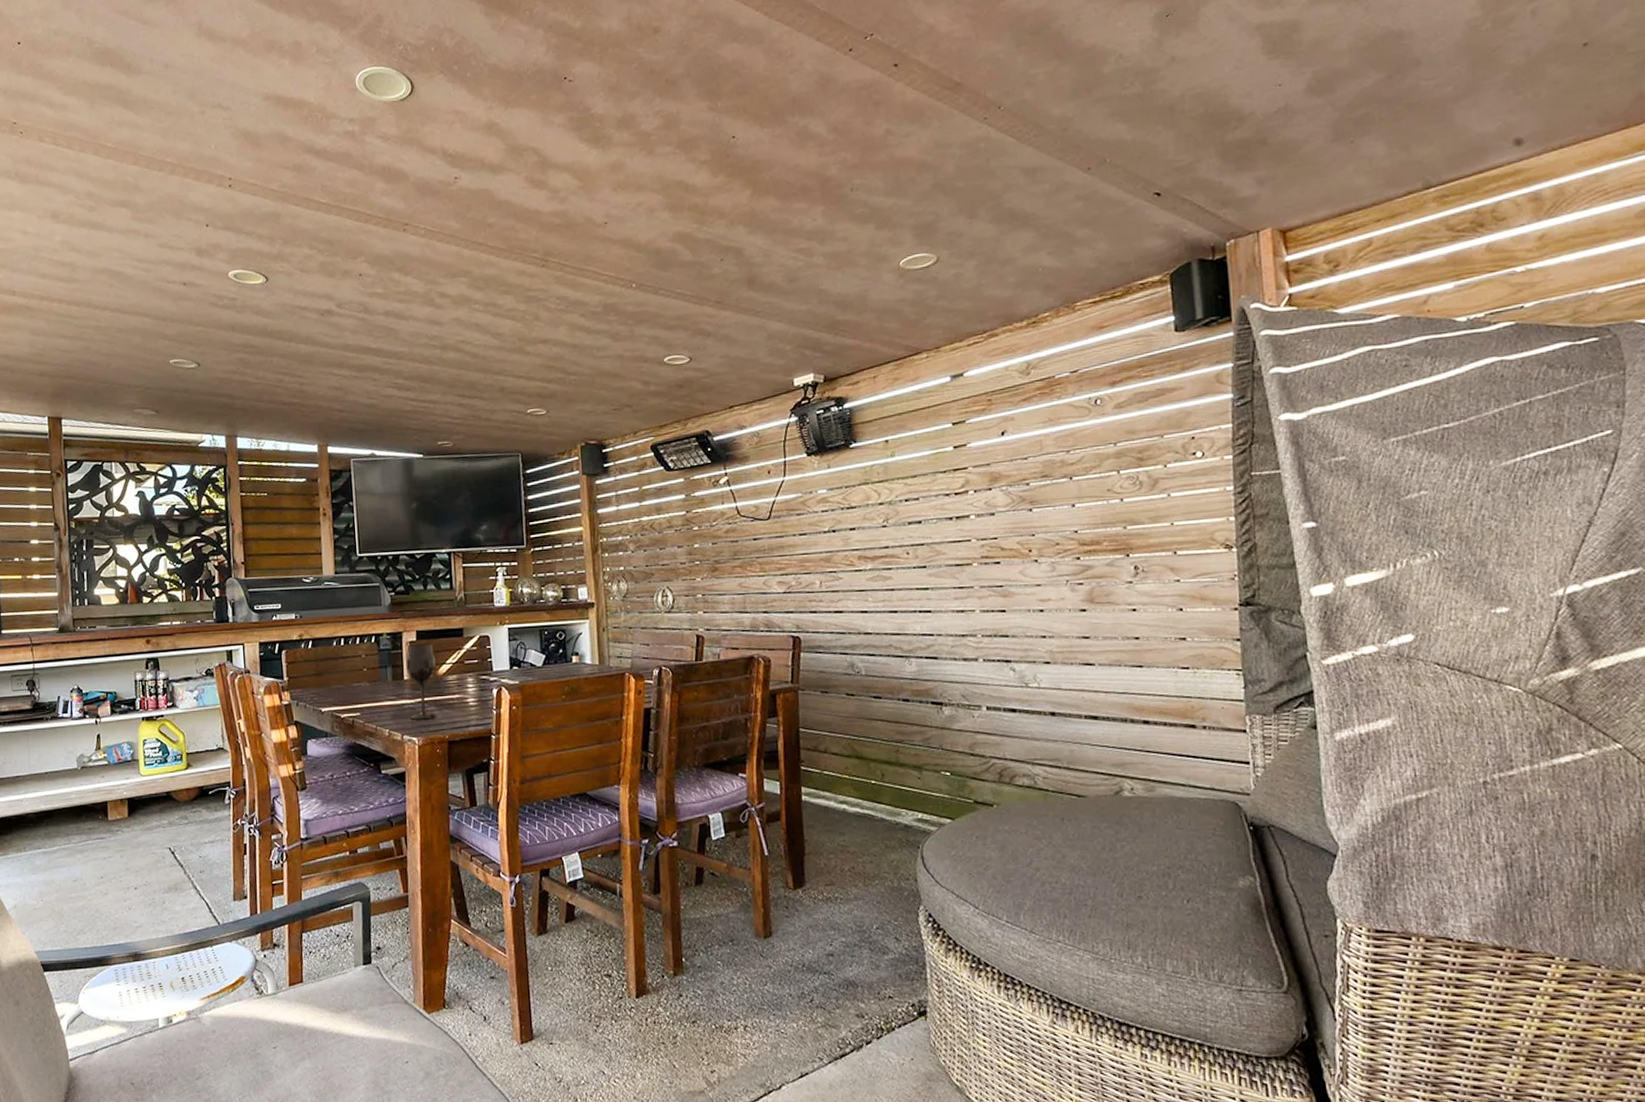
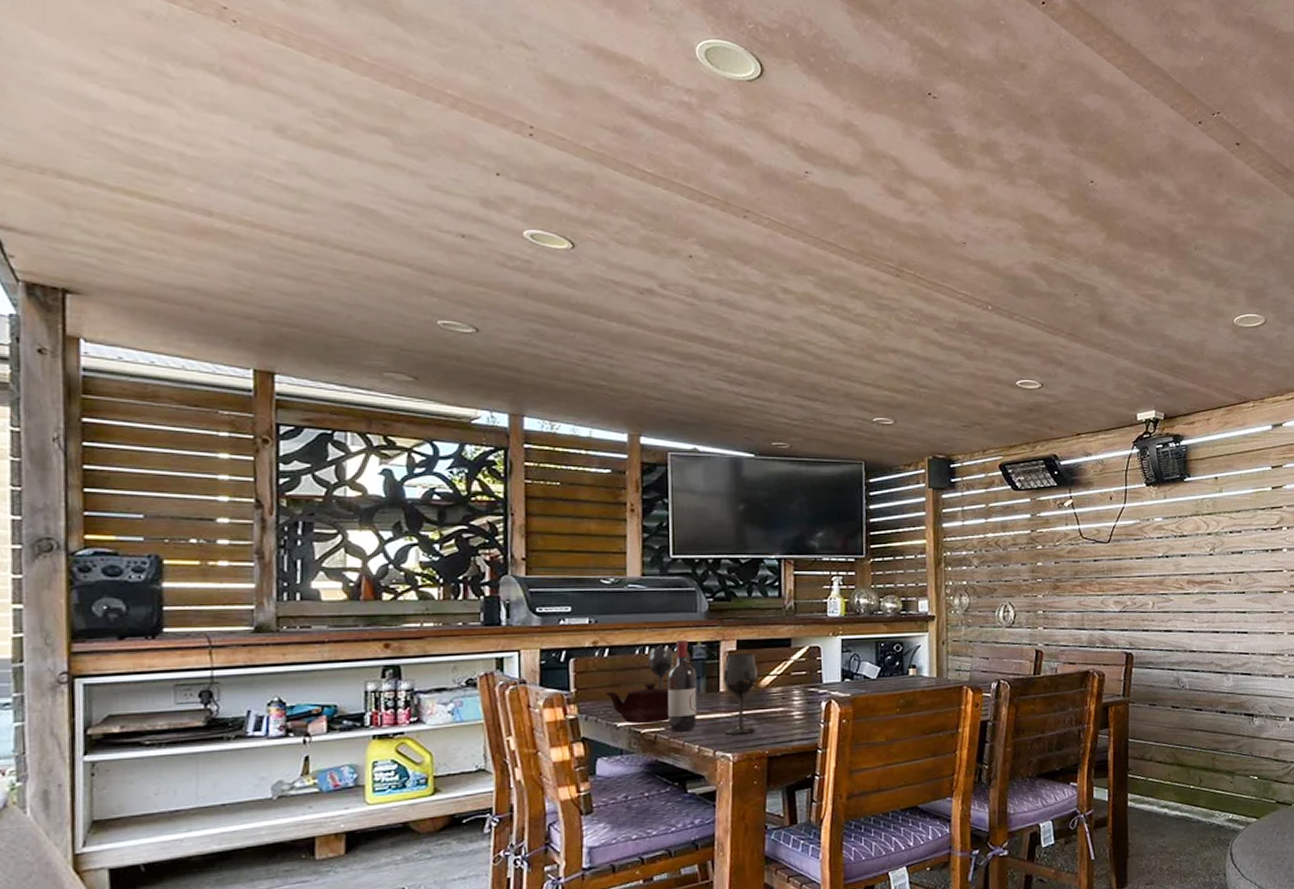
teapot: none [311,671,364,710] -> present [605,682,670,724]
wine glass: none [342,638,365,678] -> present [647,646,675,689]
wine bottle: none [360,632,386,717] -> present [667,640,698,732]

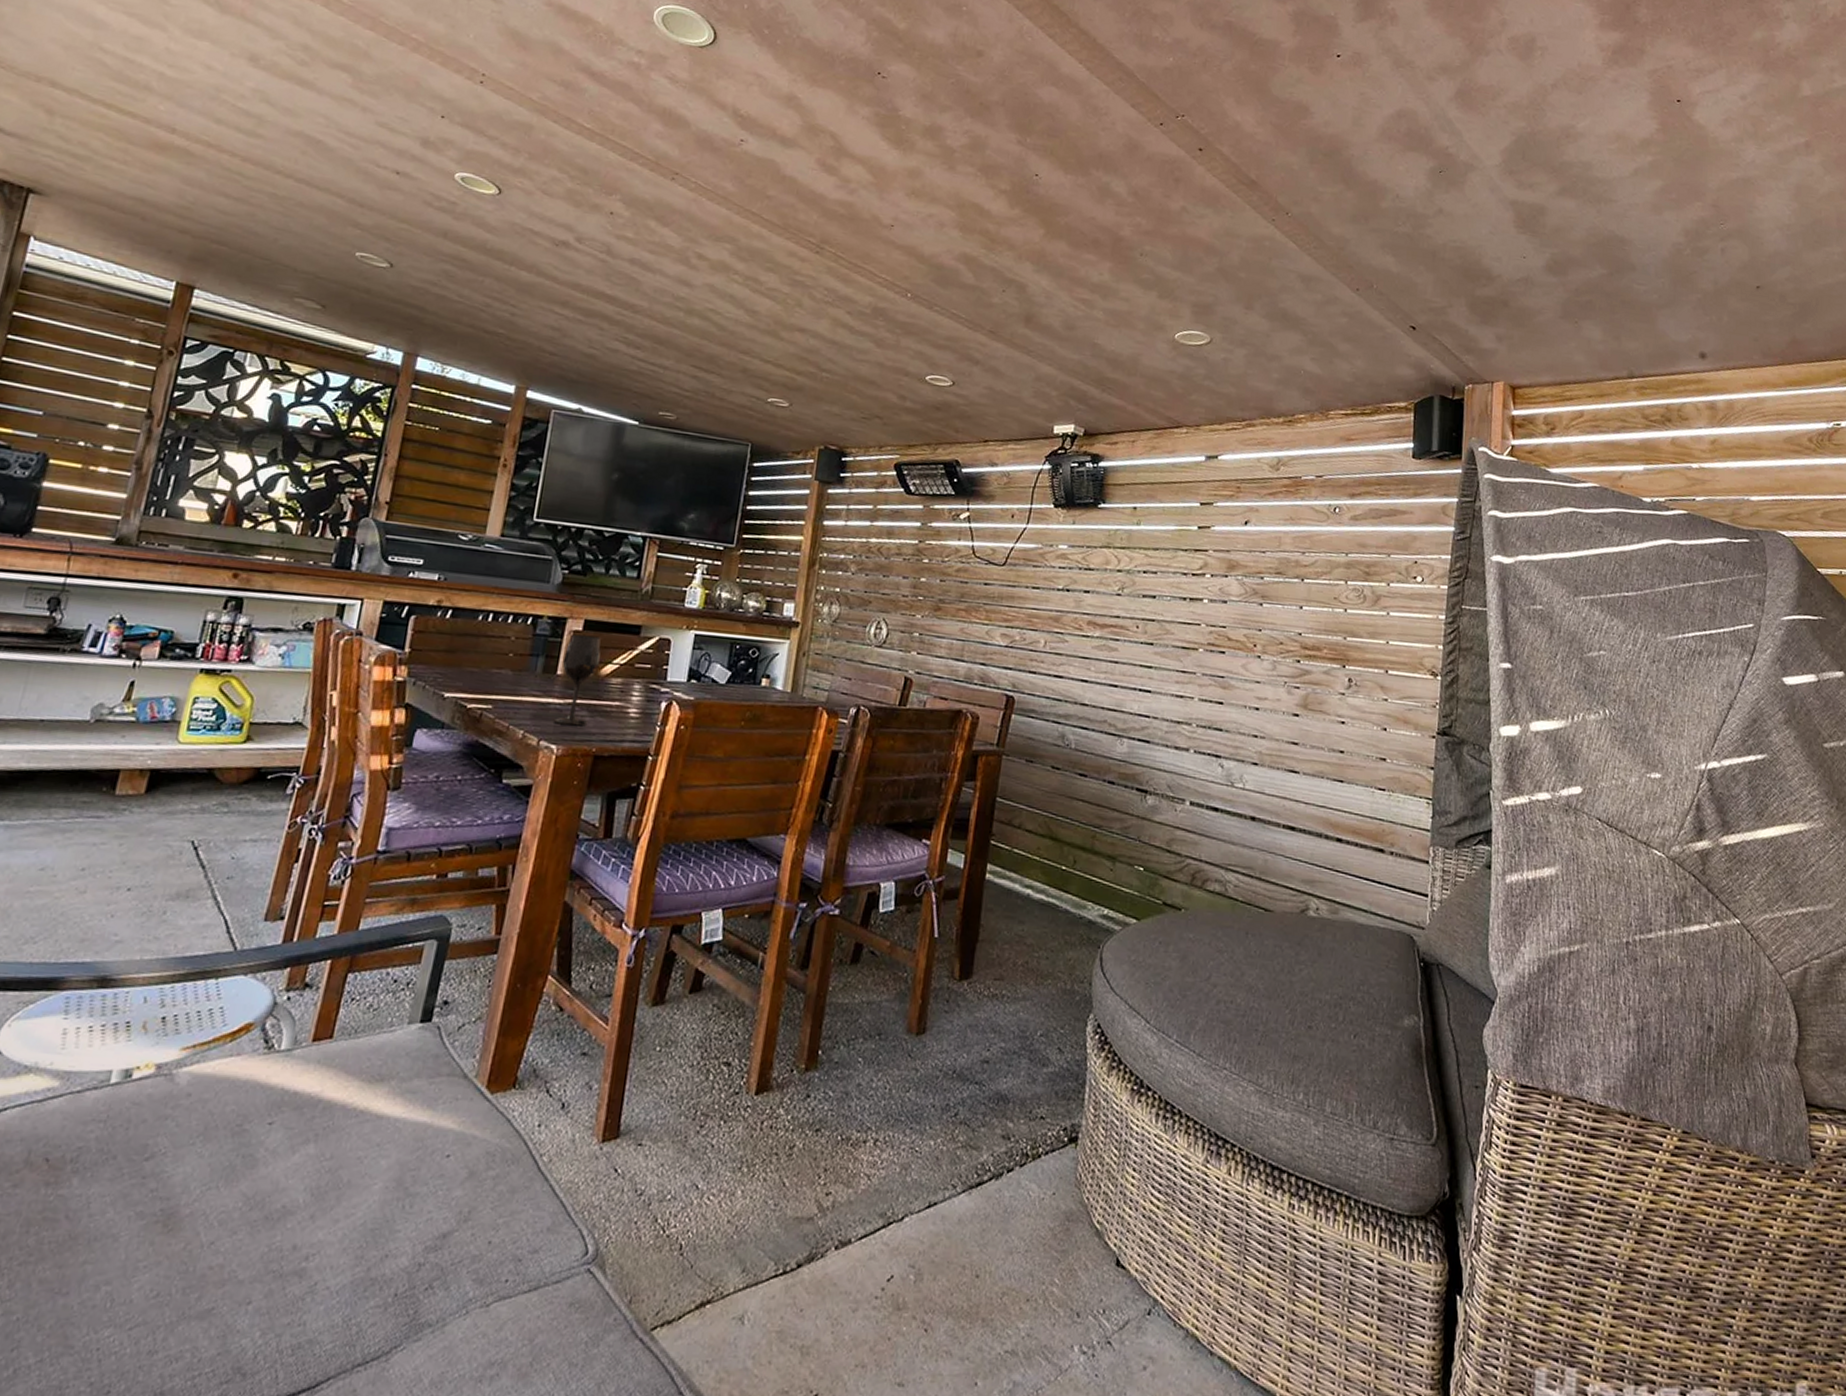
teapot: present [605,682,670,724] -> none [439,653,505,699]
wine glass: present [647,646,675,689] -> none [488,615,517,662]
wine bottle: present [667,640,698,732] -> none [496,611,537,714]

